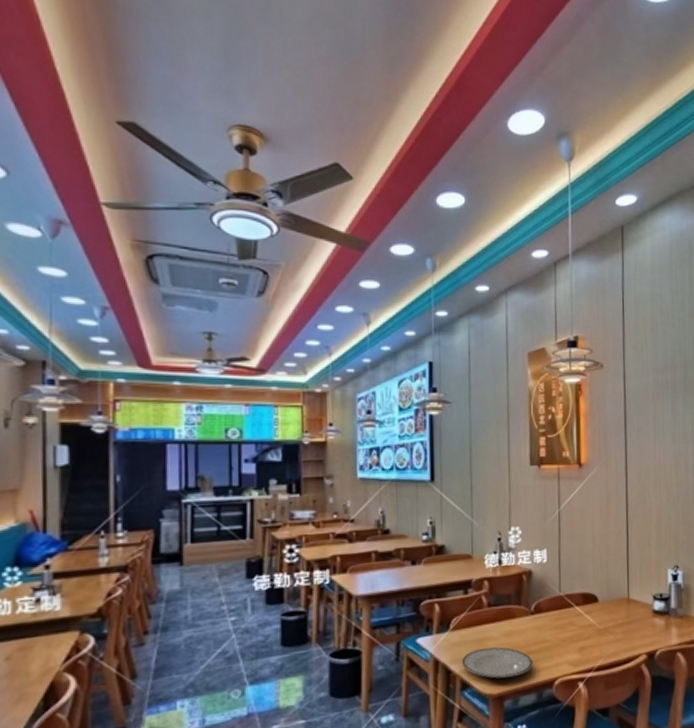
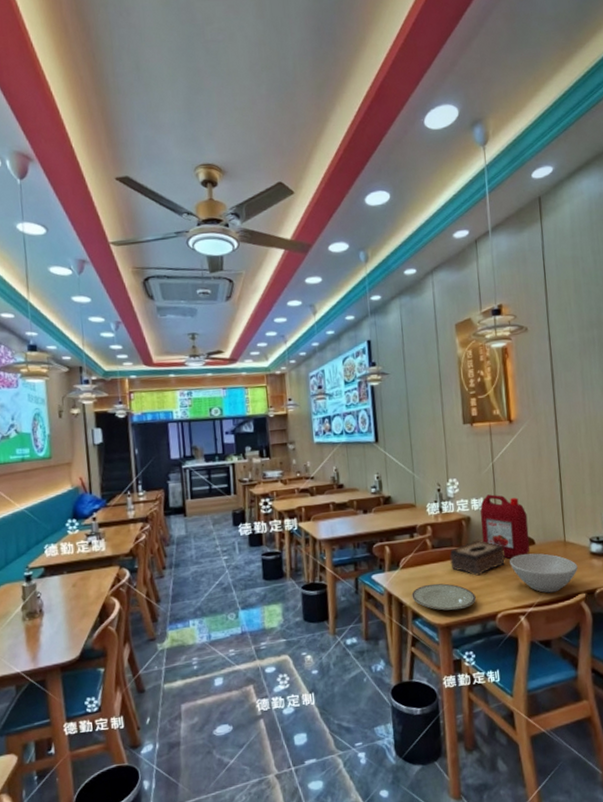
tissue box: none [507,597,566,638] -> present [449,540,505,576]
ketchup jug: none [542,545,593,619] -> present [480,494,531,560]
bowl: none [571,611,640,656] -> present [510,553,578,593]

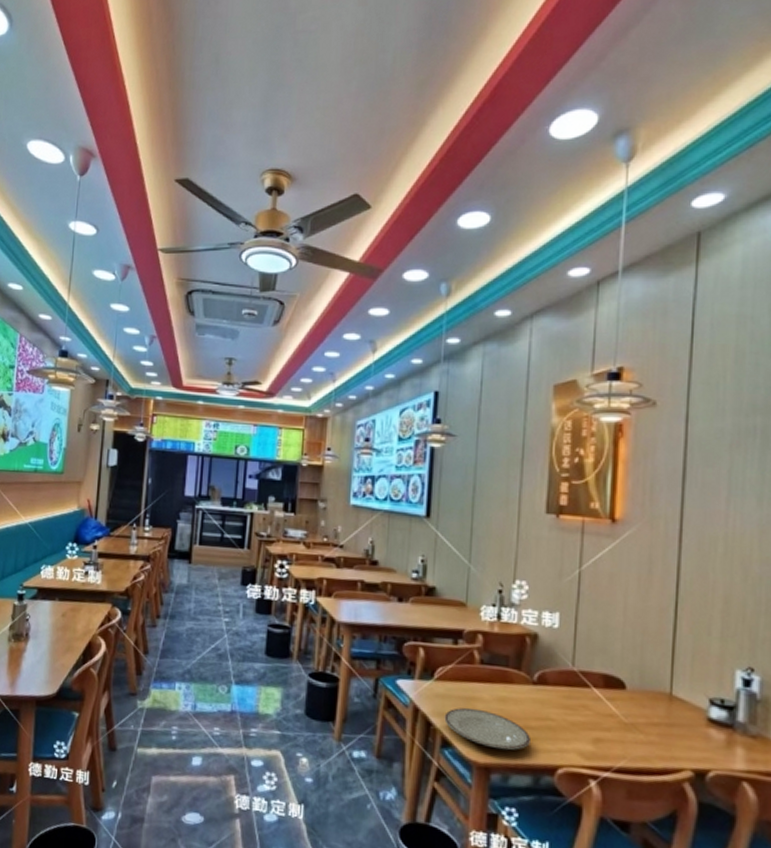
tissue box: present [449,540,505,576] -> none [502,665,579,713]
ketchup jug: present [480,494,531,560] -> none [550,610,620,702]
bowl: present [510,553,578,593] -> none [585,698,686,761]

